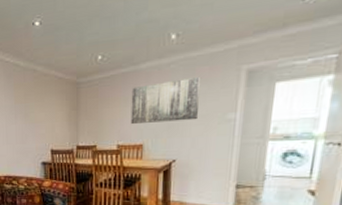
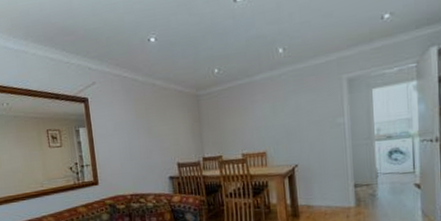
wall art: present [130,76,202,125] -> none [249,85,313,134]

